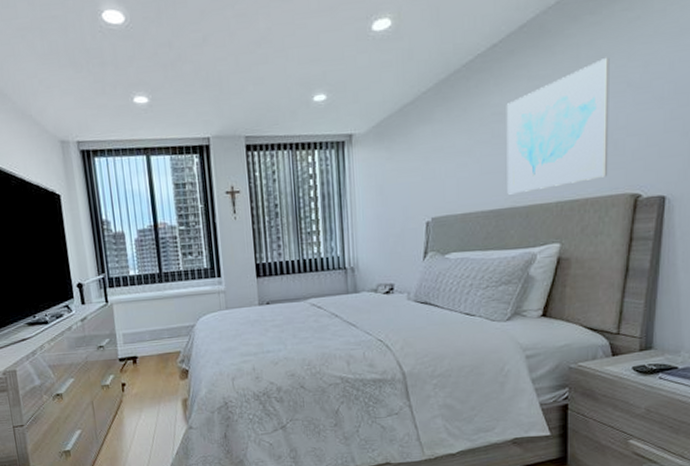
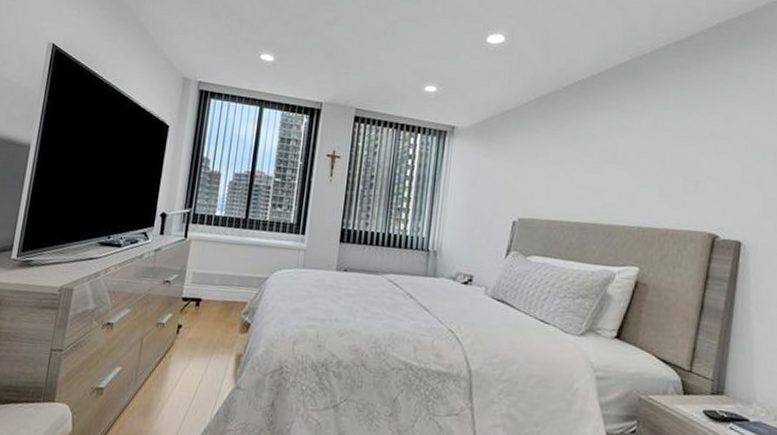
wall art: present [506,57,610,195] -> none [593,106,695,213]

